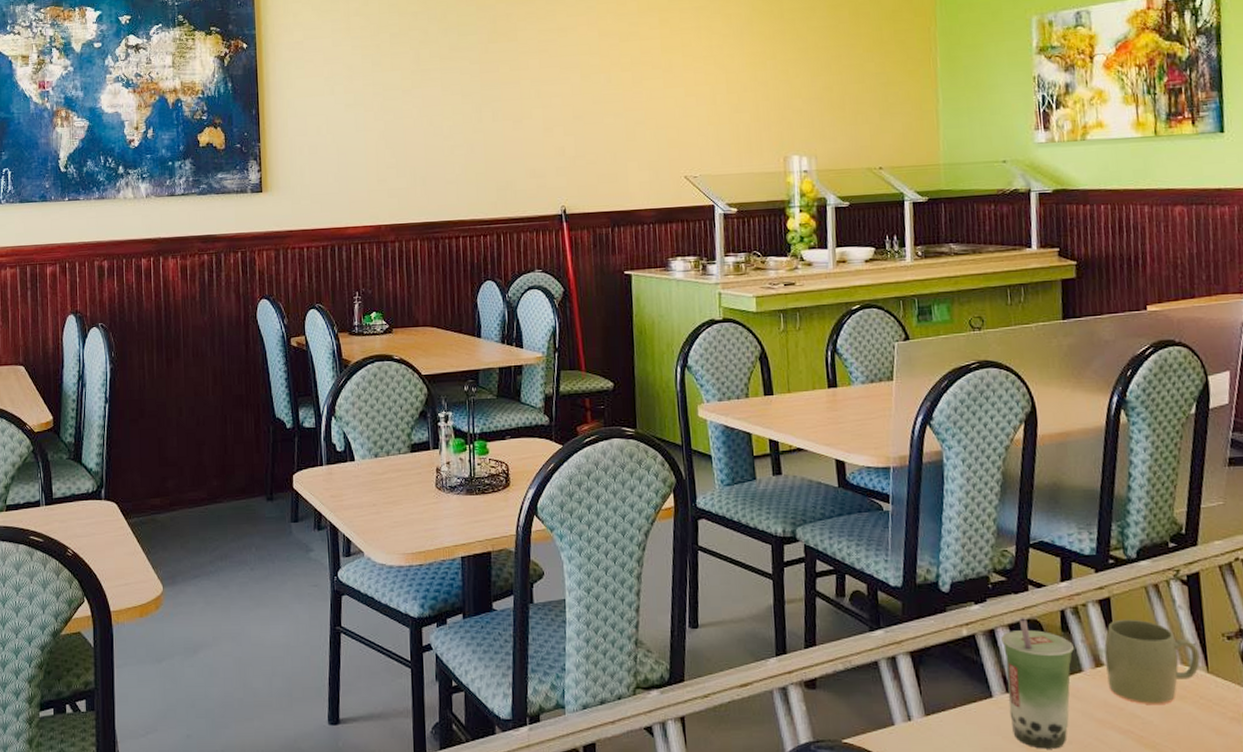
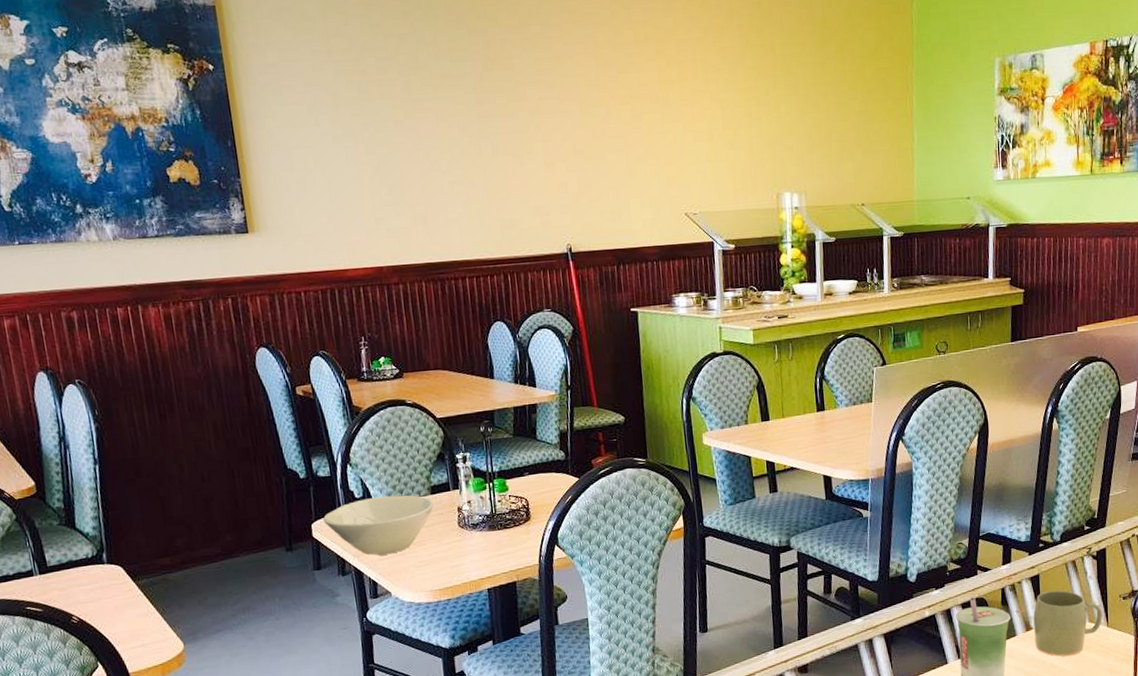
bowl: none [305,451,412,512] -> present [323,495,433,556]

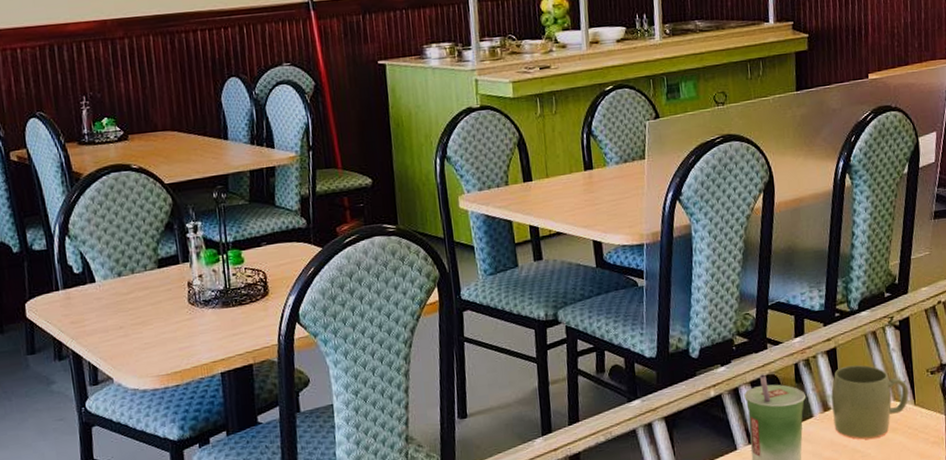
bowl: present [323,495,433,556] -> none [38,269,161,338]

